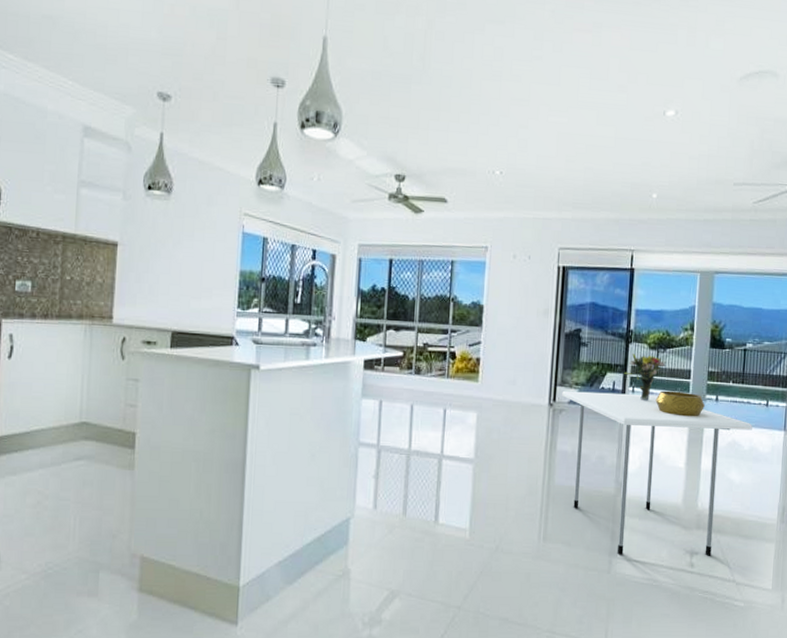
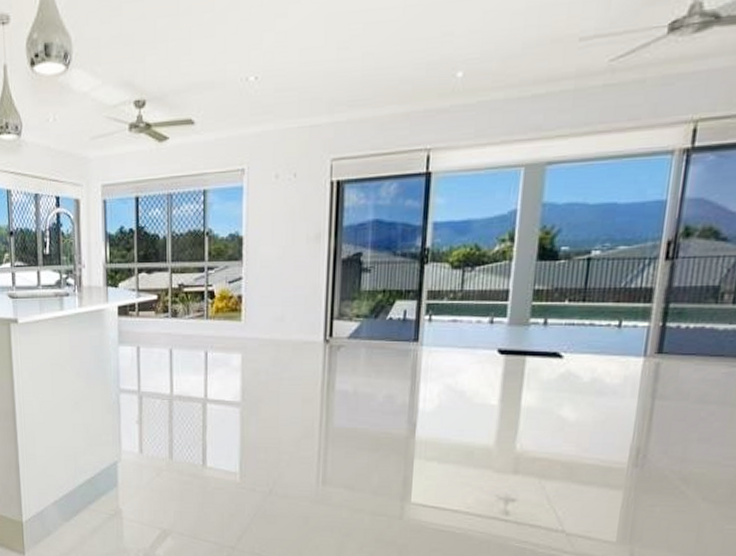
dining table: present [562,390,752,556] -> none [340,322,596,504]
bouquet: present [624,354,666,402] -> none [418,275,474,331]
decorative bowl: present [655,390,705,417] -> none [459,316,528,346]

